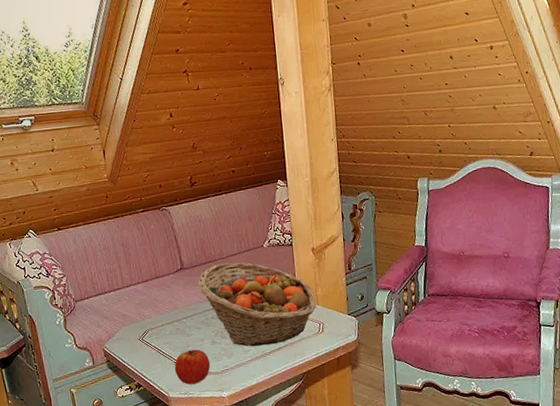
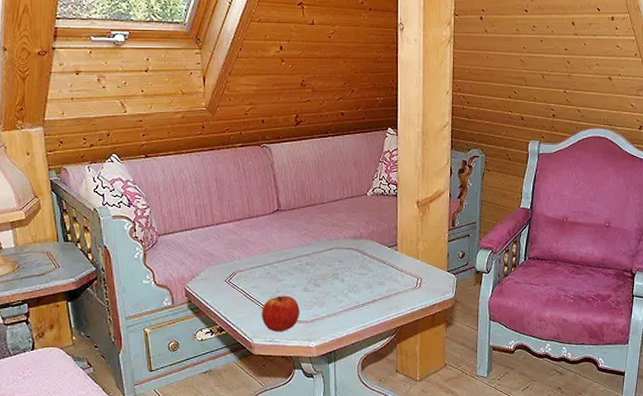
fruit basket: present [198,262,316,347] -> none [295,208,416,297]

